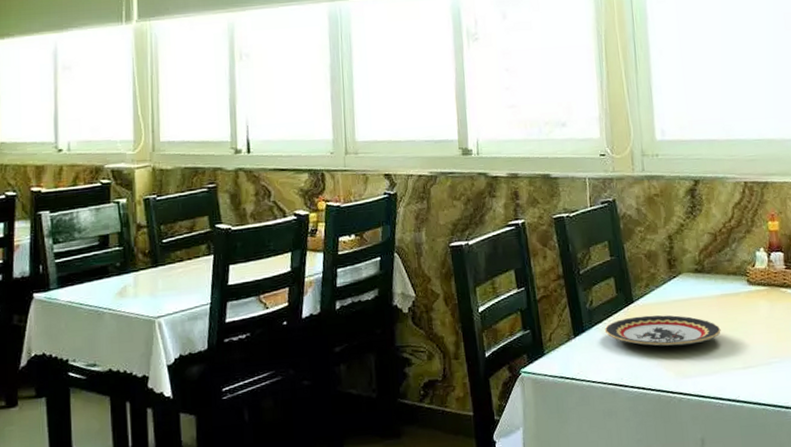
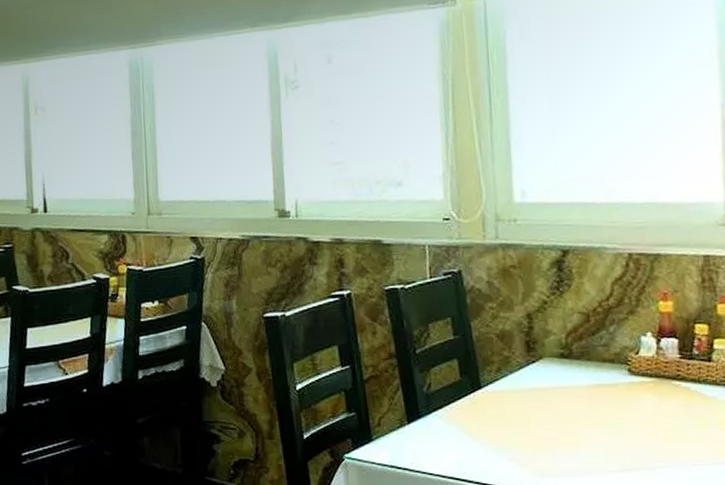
plate: present [604,315,721,346] -> none [445,404,592,440]

